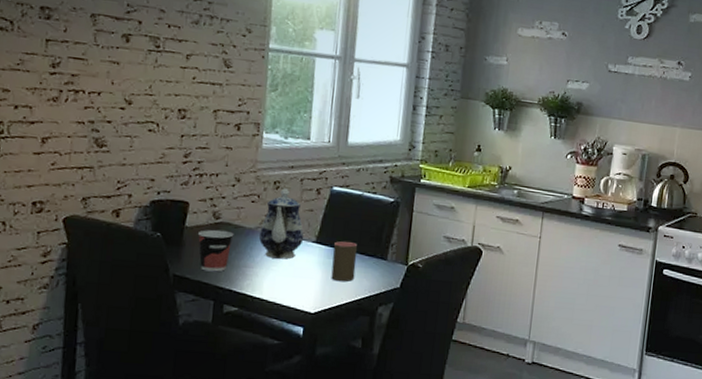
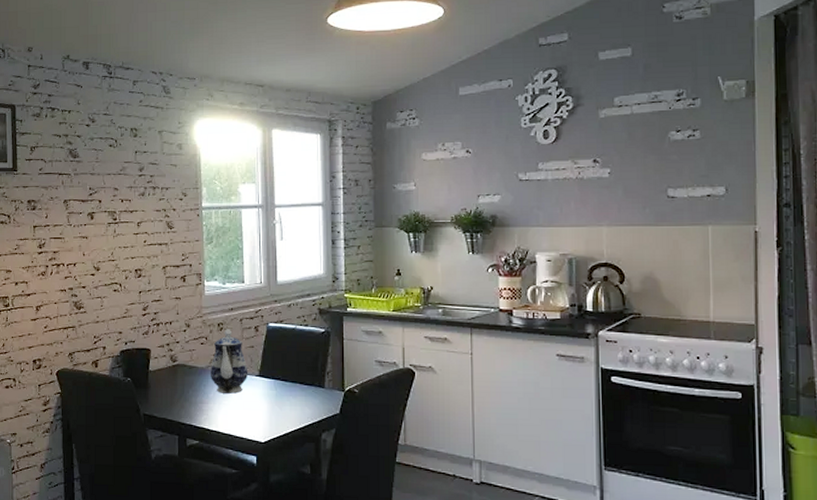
cup: present [197,229,234,272] -> none [159,371,189,409]
cup: present [331,241,357,282] -> none [274,373,297,411]

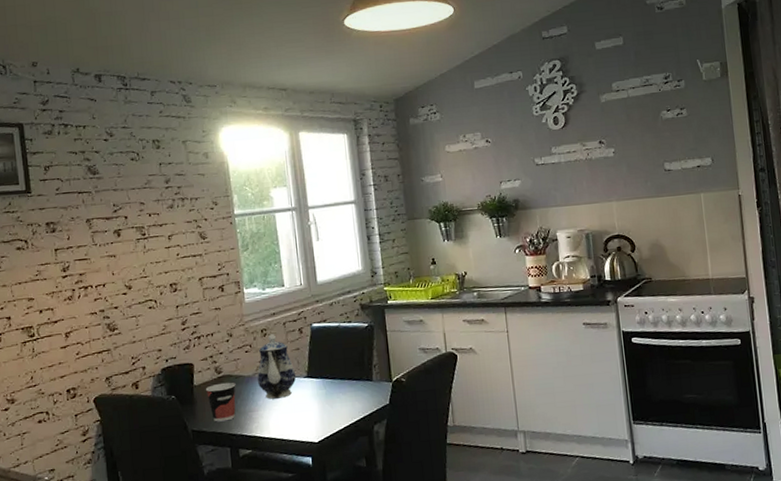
cup: none [159,371,189,409] -> present [205,382,236,422]

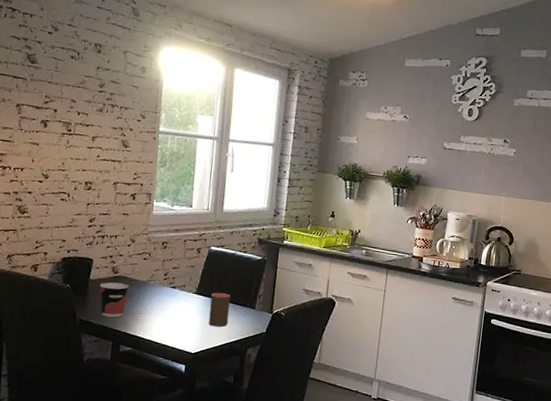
teapot: present [257,334,297,399] -> none [149,247,187,308]
cup: none [323,371,348,409] -> present [208,293,230,327]

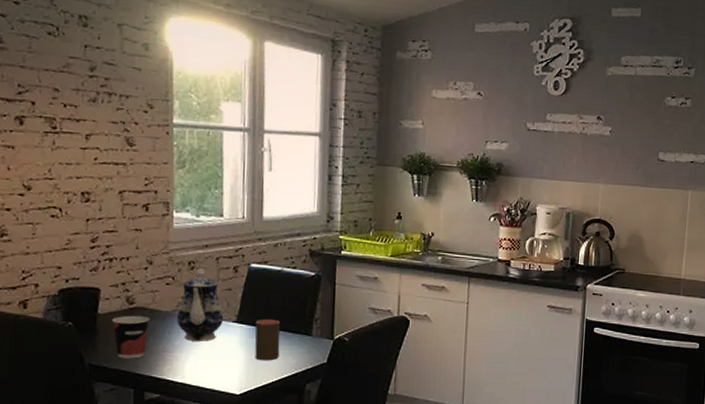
teapot: none [149,247,187,308] -> present [176,268,224,341]

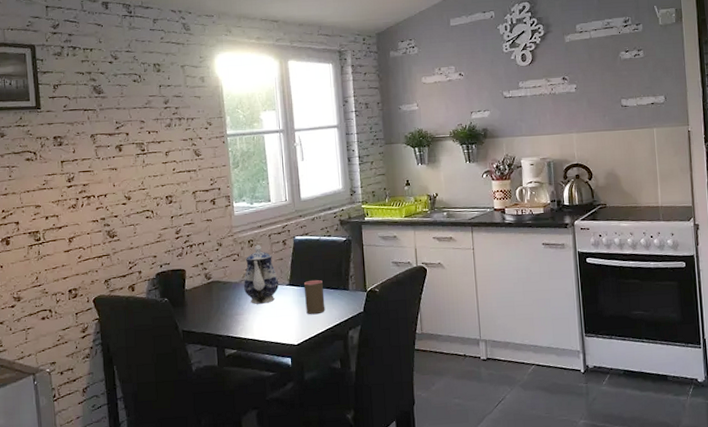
cup: present [111,315,150,359] -> none [195,287,224,324]

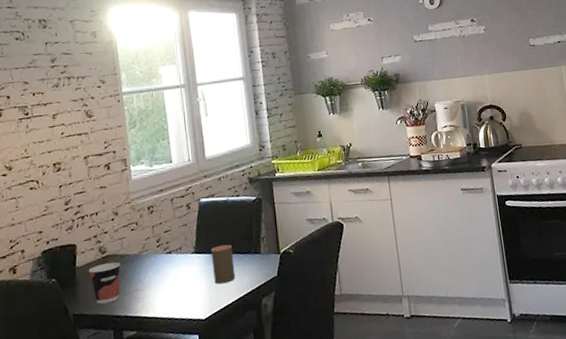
cup: none [195,287,224,324] -> present [88,262,121,304]
teapot: present [243,244,279,304] -> none [143,210,184,278]

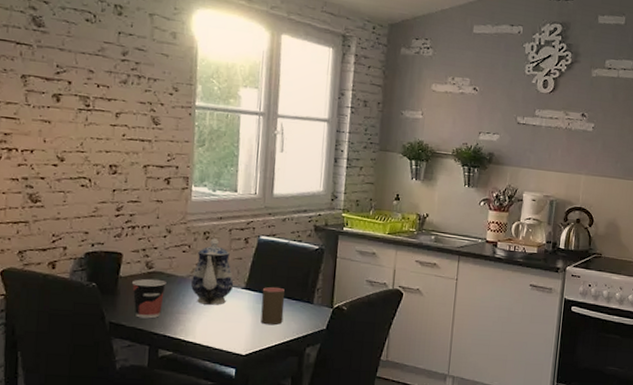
teapot: none [143,210,184,278] -> present [190,238,234,305]

